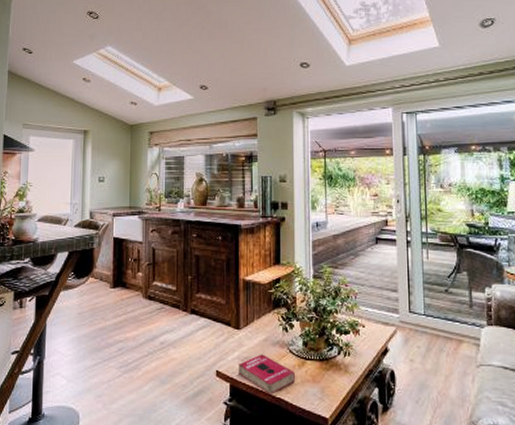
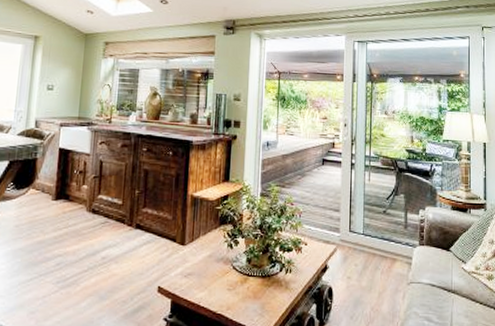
book: present [239,354,295,395] -> none [181,270,237,311]

